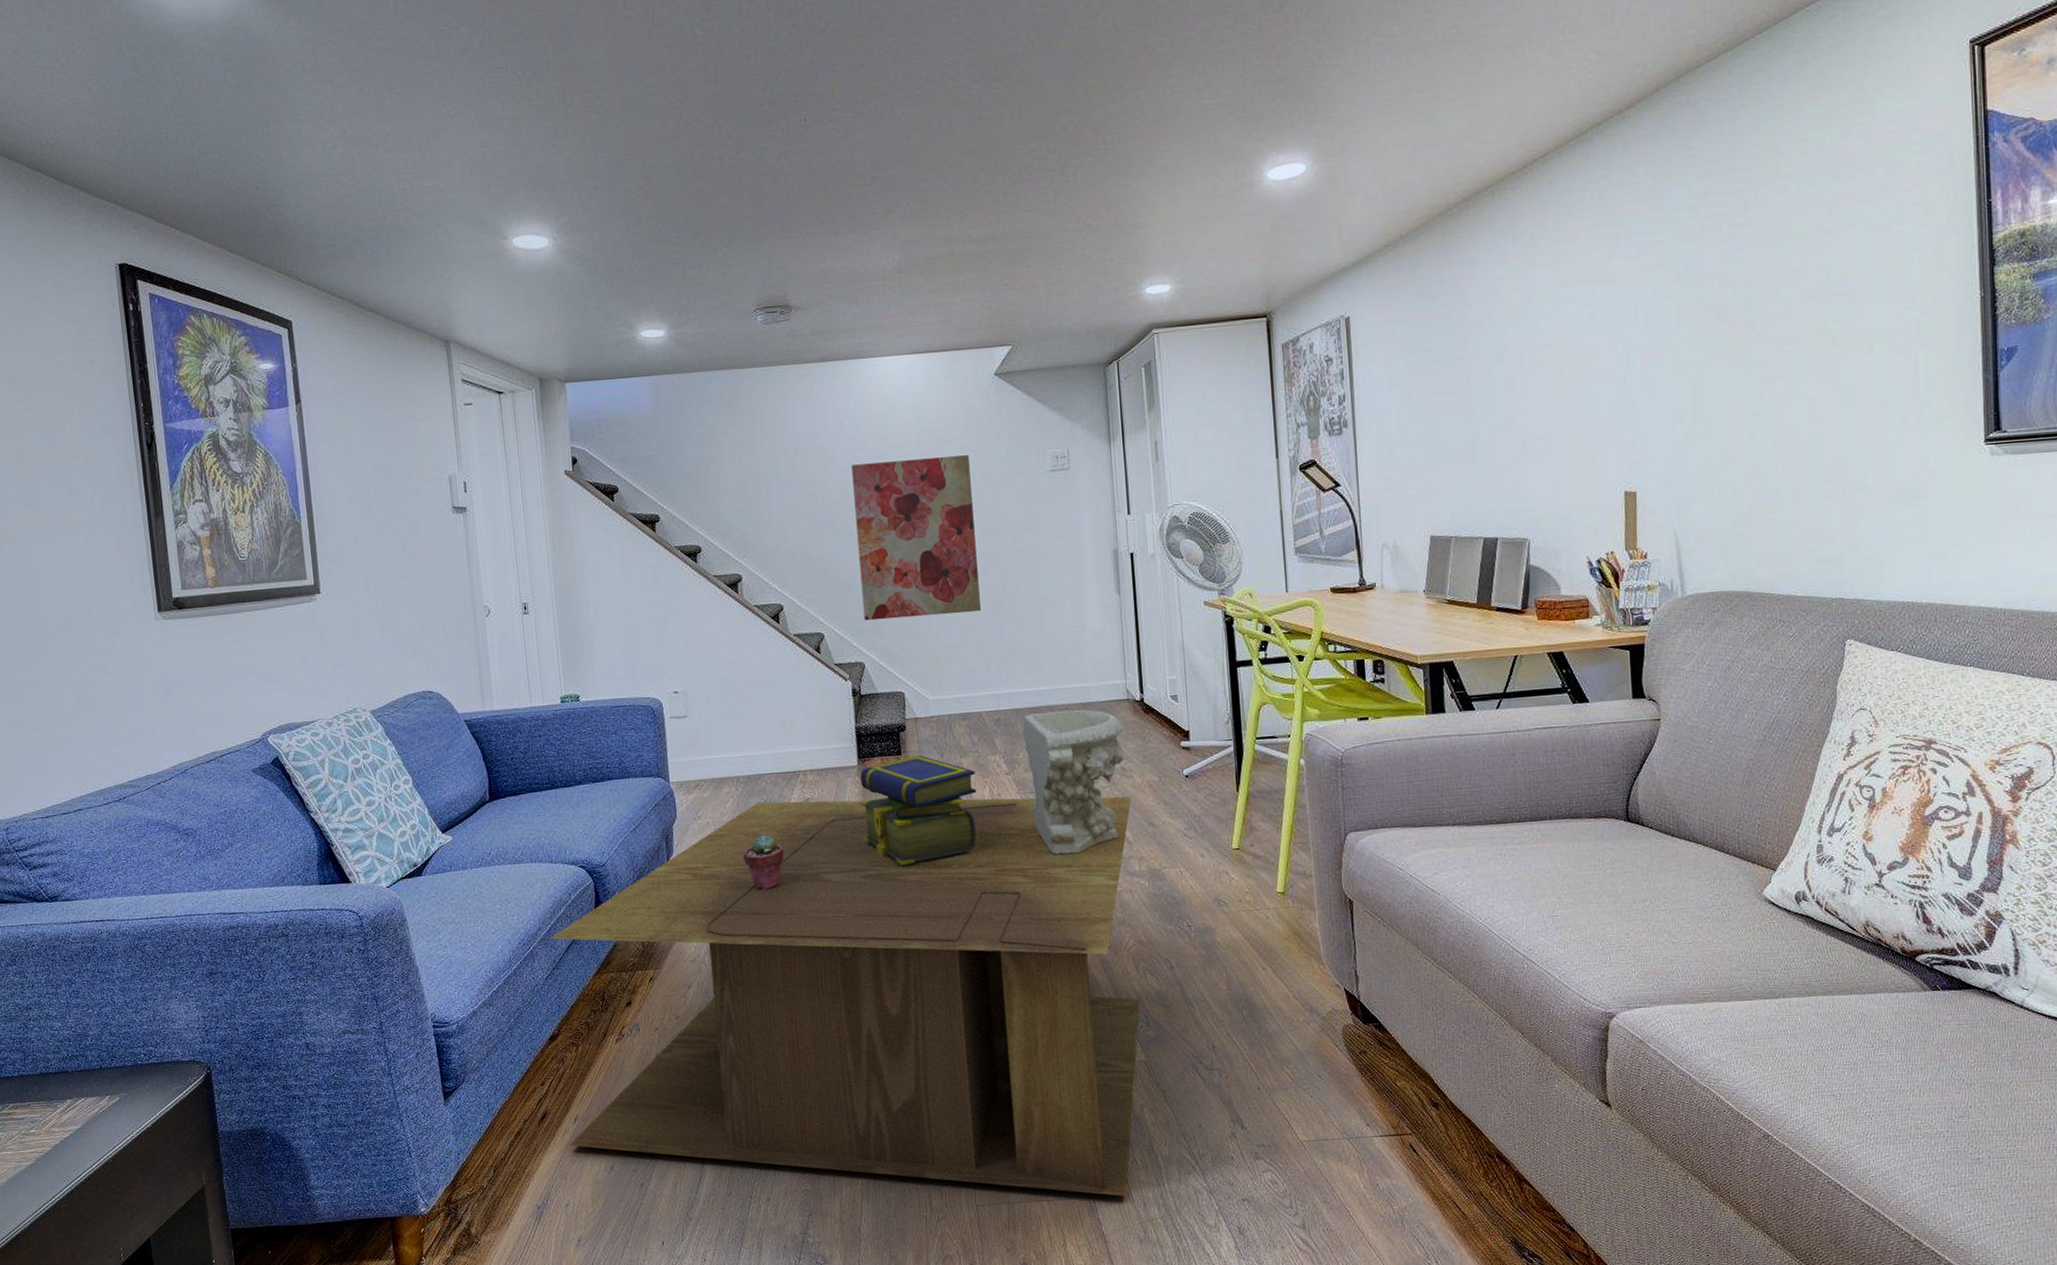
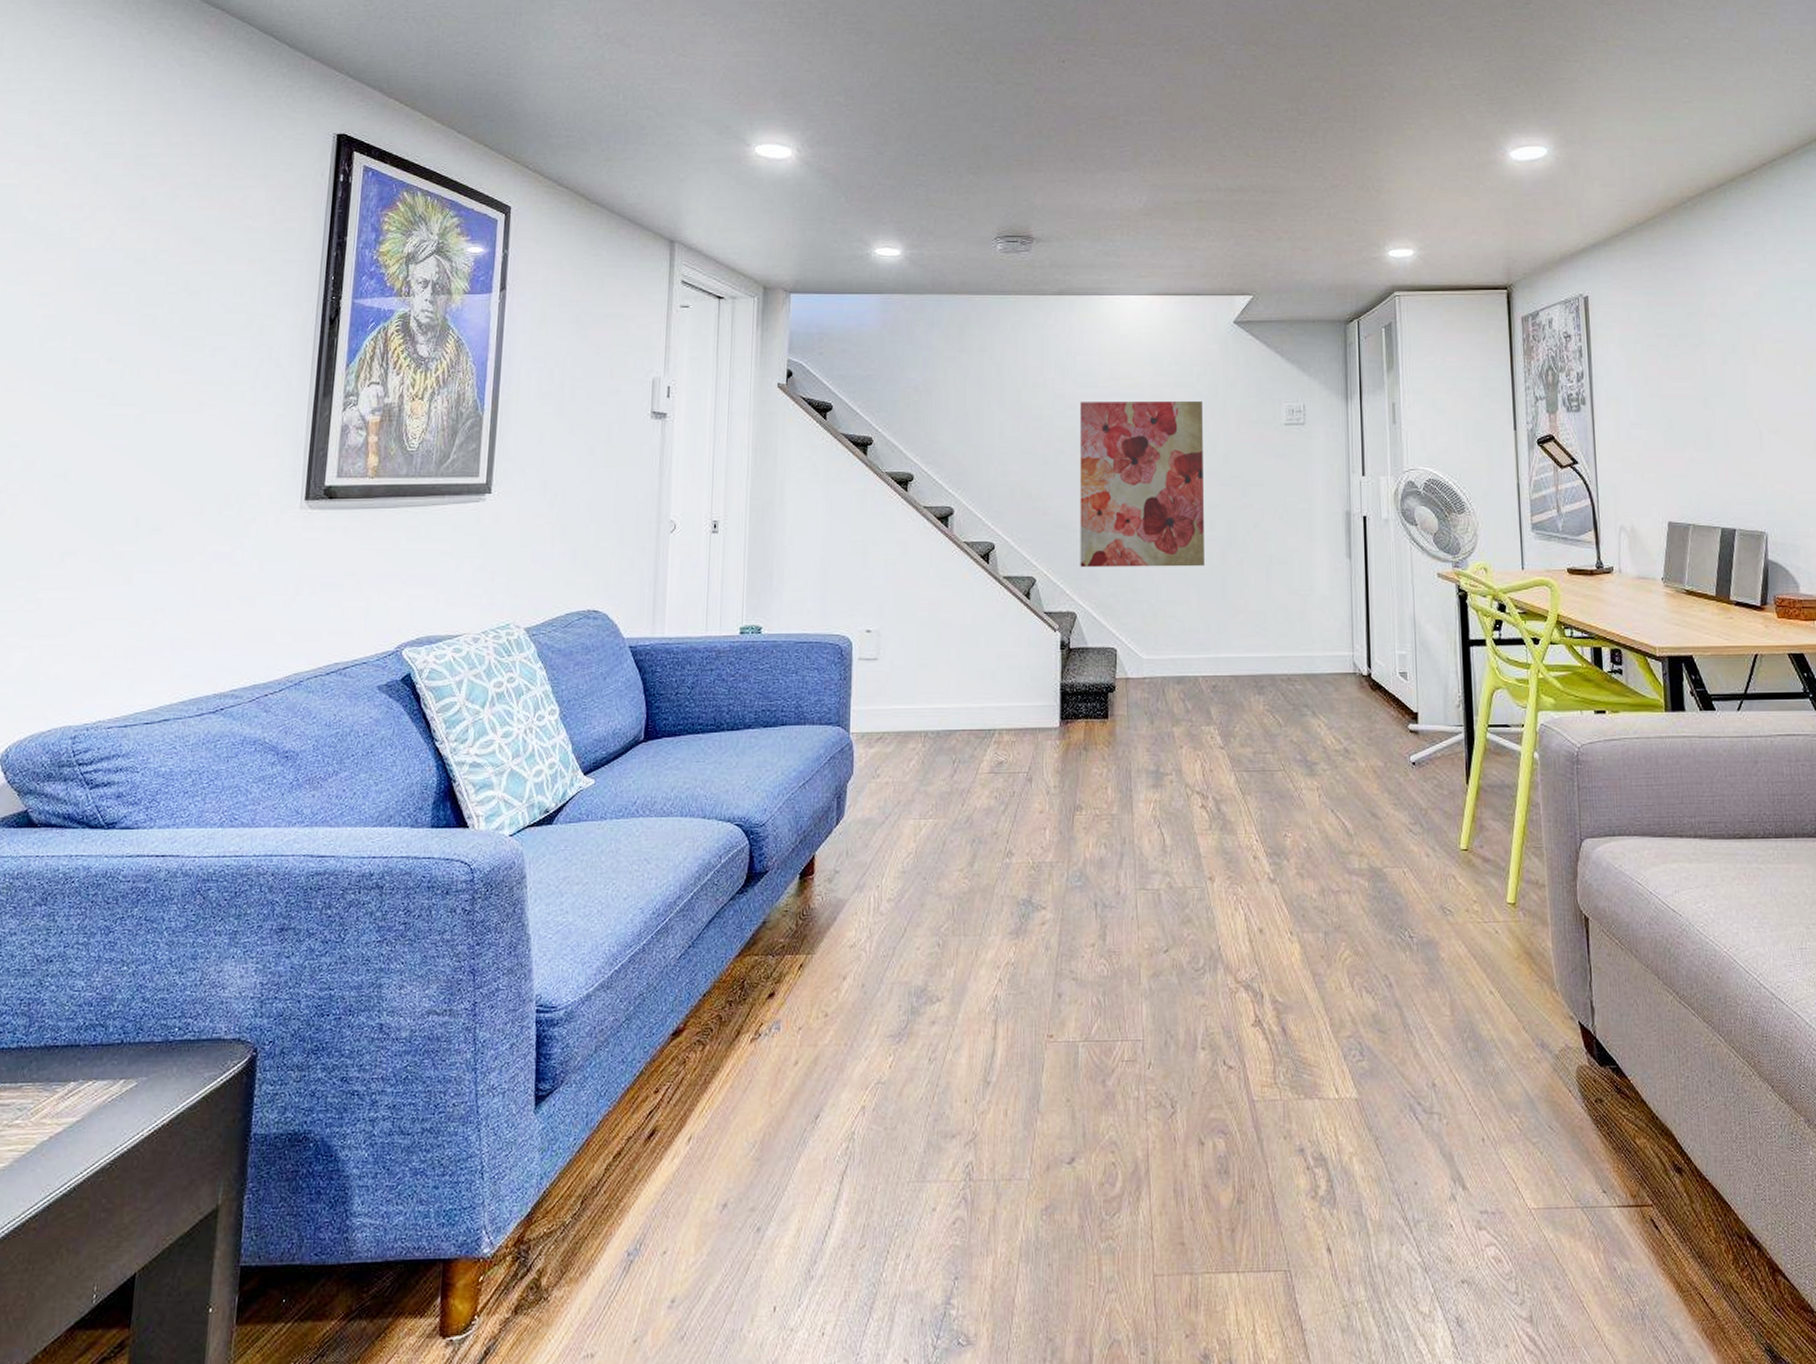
coffee table: present [550,796,1140,1197] -> none [678,762,1354,1271]
potted succulent: present [742,834,785,891] -> none [922,800,970,866]
stack of books: present [860,755,977,865] -> none [1058,720,1187,846]
decorative bowl: present [1022,709,1124,855] -> none [1241,680,1348,845]

